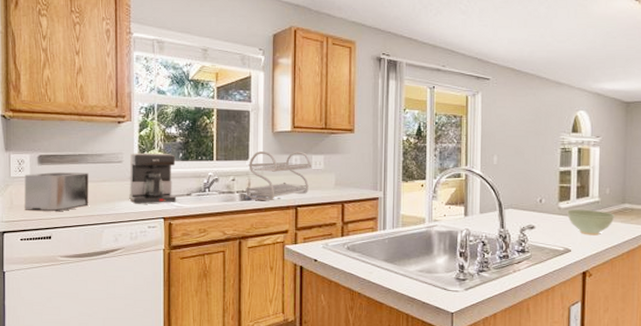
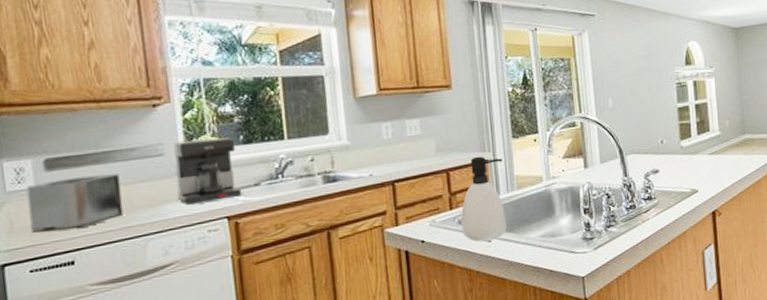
dish rack: present [245,151,312,201] -> none [327,117,407,181]
soap dispenser: none [349,193,392,268] -> present [461,156,508,242]
bowl: present [566,209,615,236] -> none [688,145,737,173]

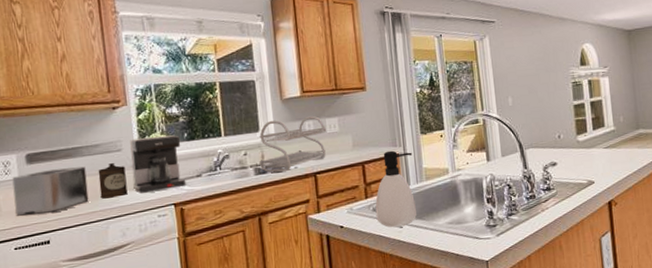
canister: none [134,170,171,212] -> present [98,163,128,199]
dish rack: none [327,117,407,181] -> present [258,116,327,173]

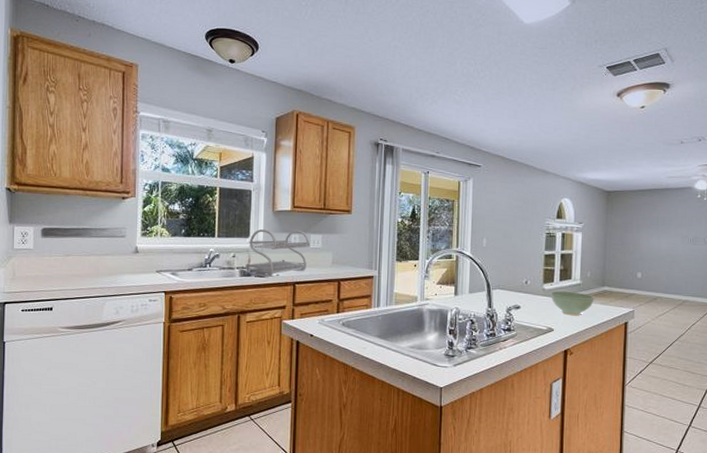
toaster: present [12,166,89,217] -> none [27,244,92,284]
canister: present [98,163,128,199] -> none [101,247,126,278]
coffee maker: present [130,135,185,194] -> none [131,228,178,279]
soap dispenser: present [375,150,418,228] -> none [344,272,386,344]
bowl: none [585,139,632,165] -> present [550,290,595,316]

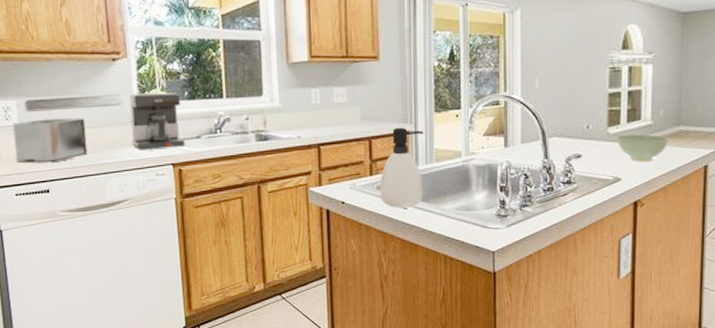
toaster: none [27,244,92,284] -> present [12,117,88,164]
coffee maker: none [131,228,178,279] -> present [129,93,184,151]
dish rack: present [245,229,311,278] -> none [260,83,334,141]
soap dispenser: none [344,272,386,344] -> present [379,127,424,209]

